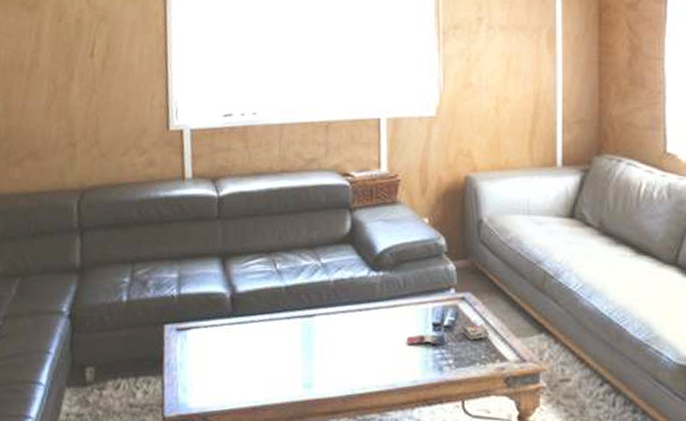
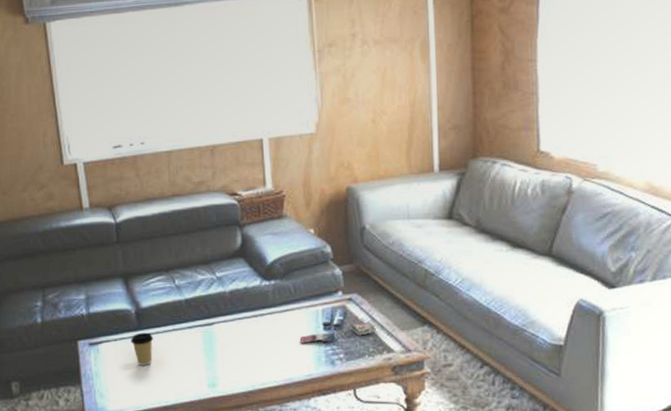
coffee cup: none [222,320,248,358] -> present [131,332,154,366]

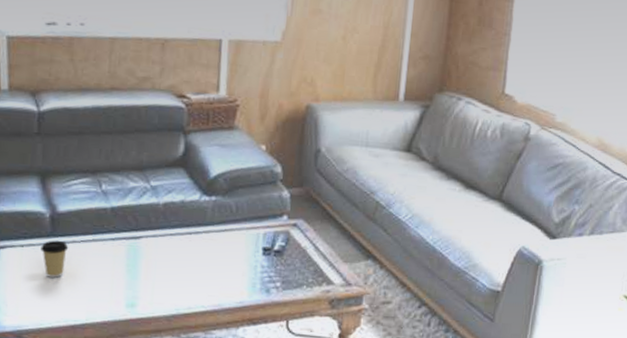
magazine: present [301,320,376,344] -> none [236,248,319,268]

